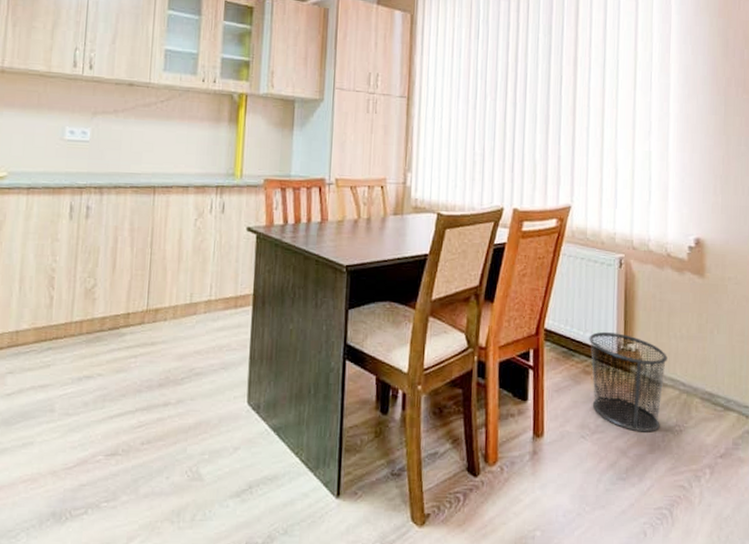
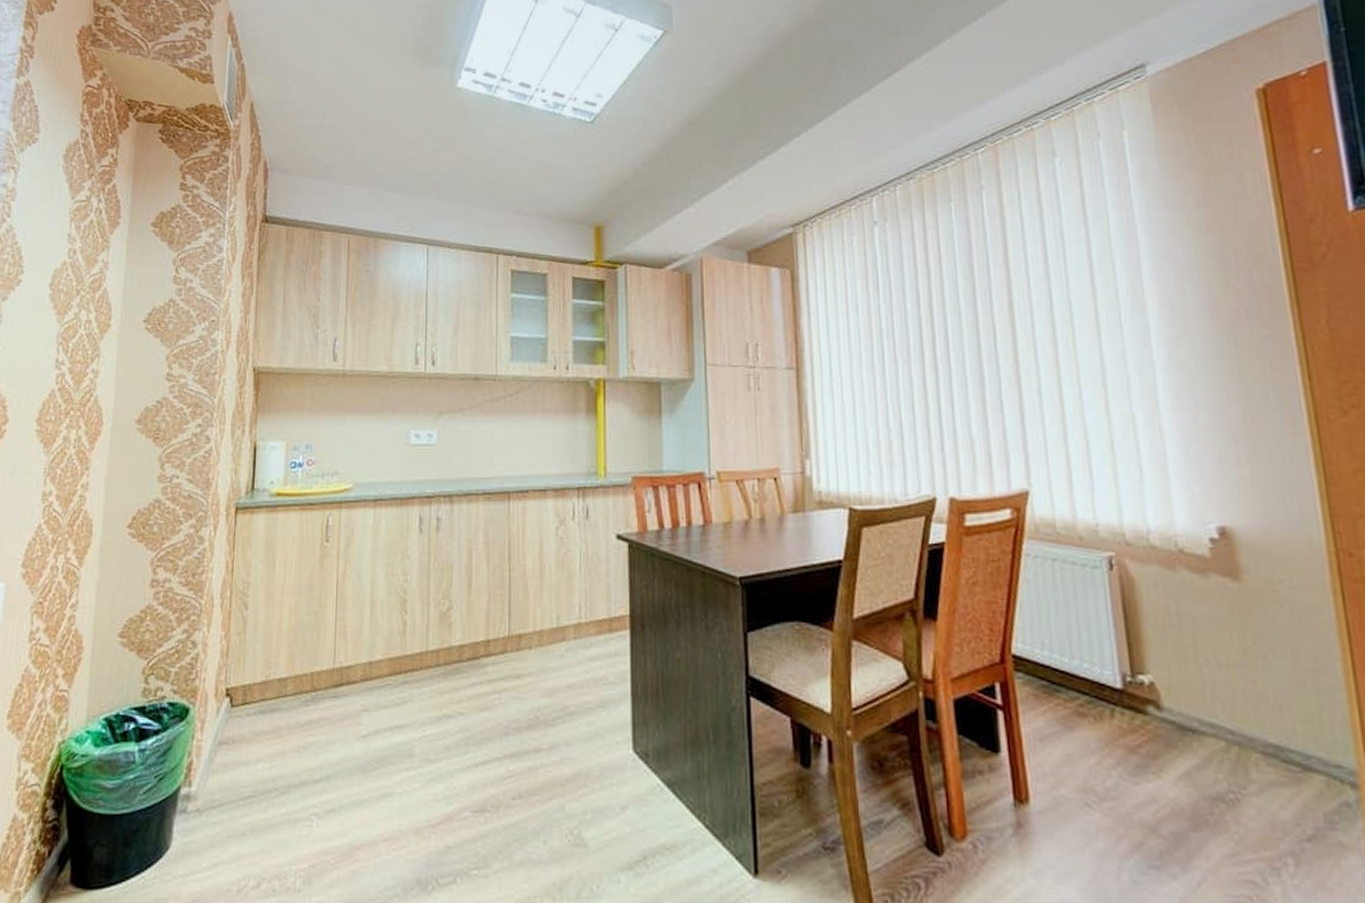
waste bin: present [589,332,667,432] -> none [1078,659,1204,801]

